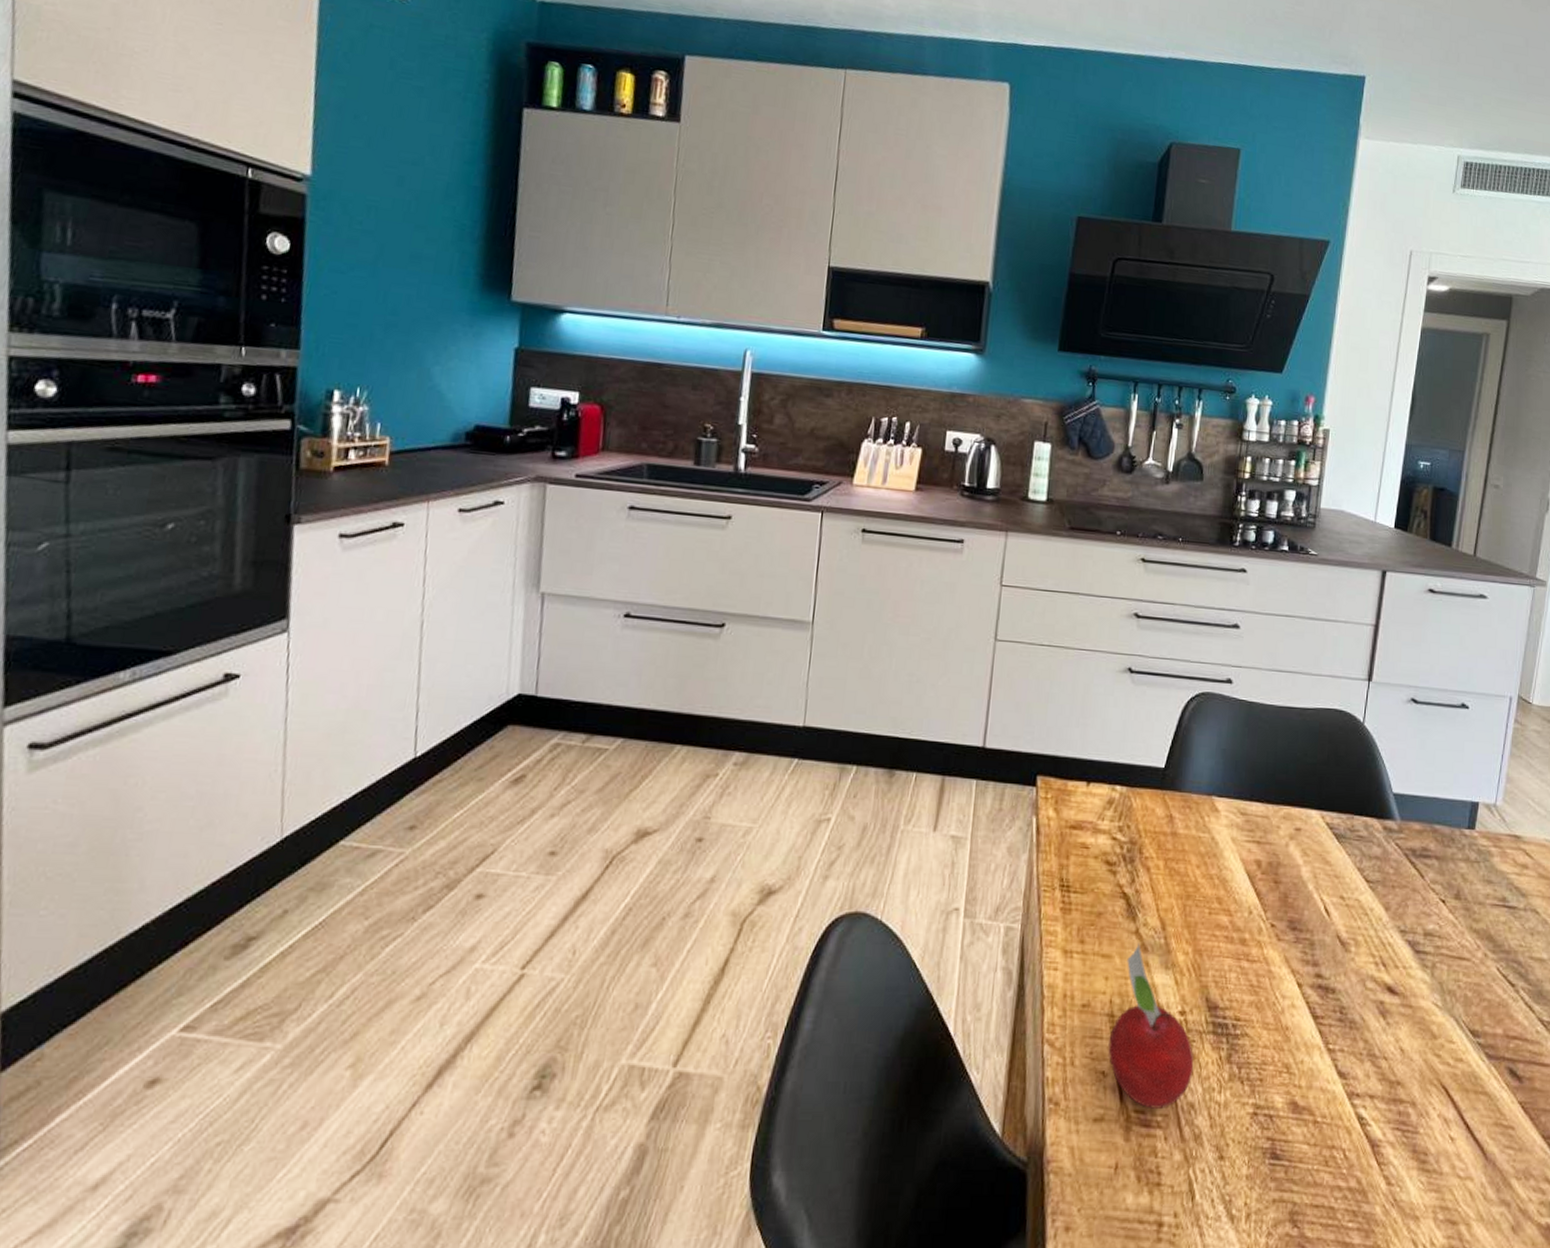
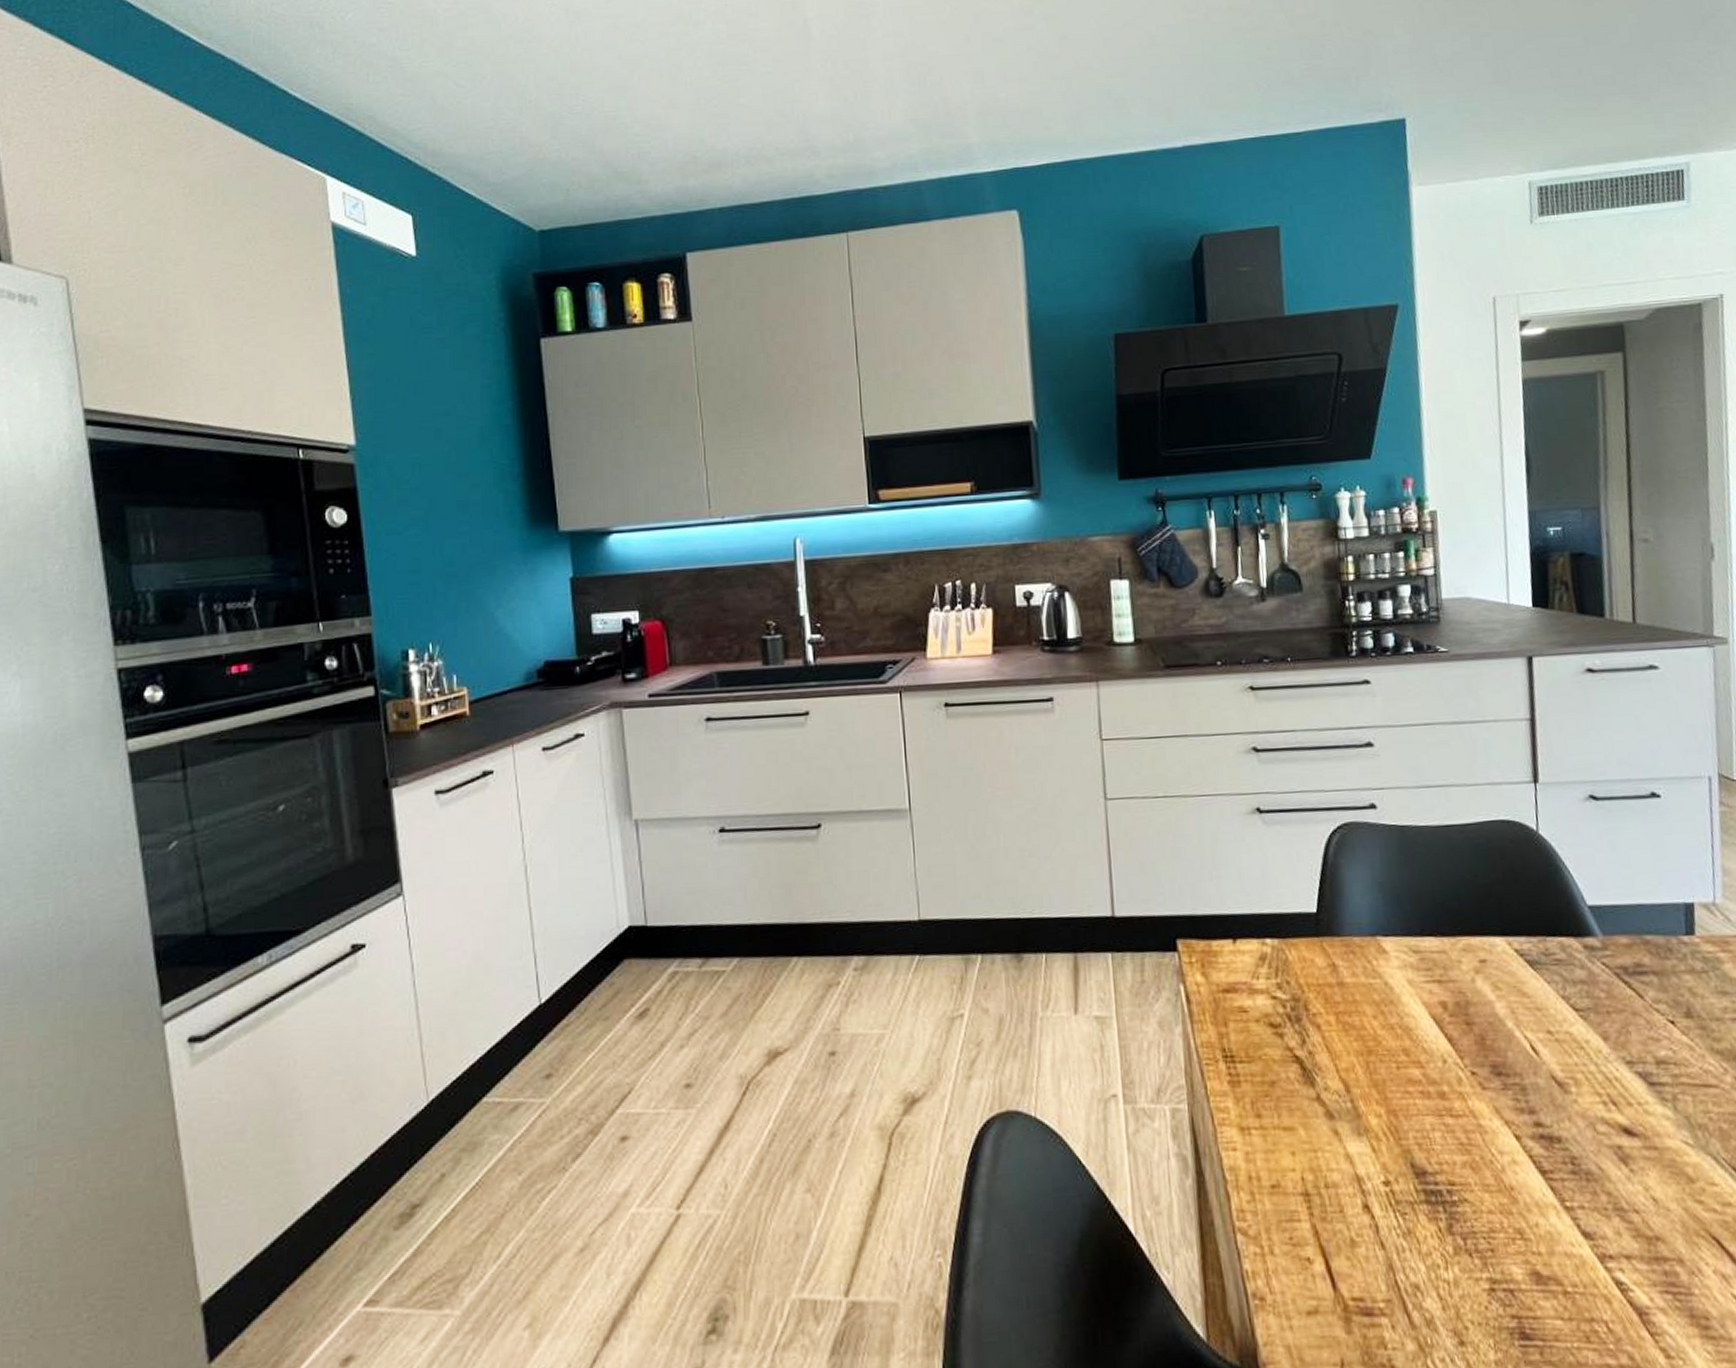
fruit: present [1108,943,1194,1109] -> none [1308,1110,1412,1295]

